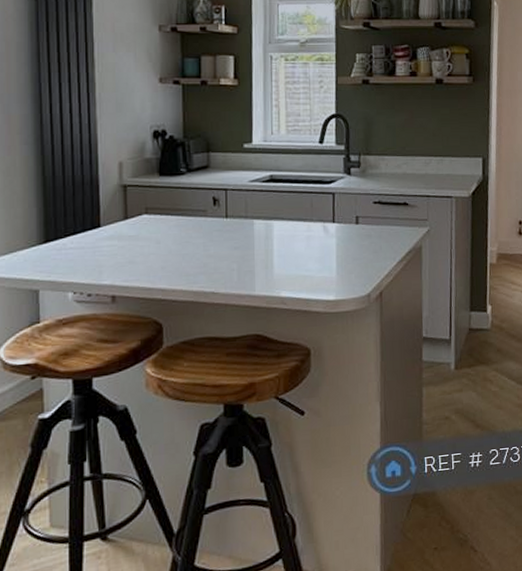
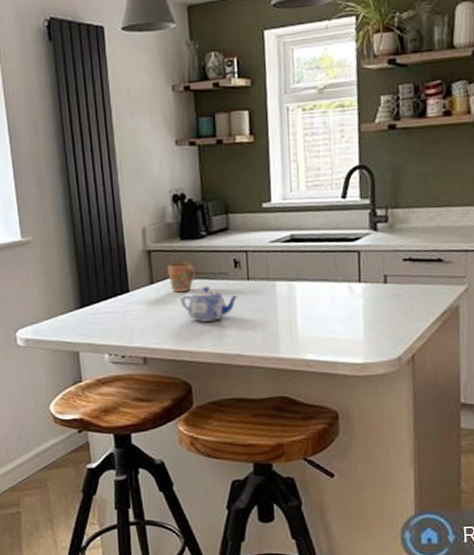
mug: none [144,198,175,228] -> present [167,262,197,292]
teapot: none [156,223,217,260] -> present [181,286,239,323]

